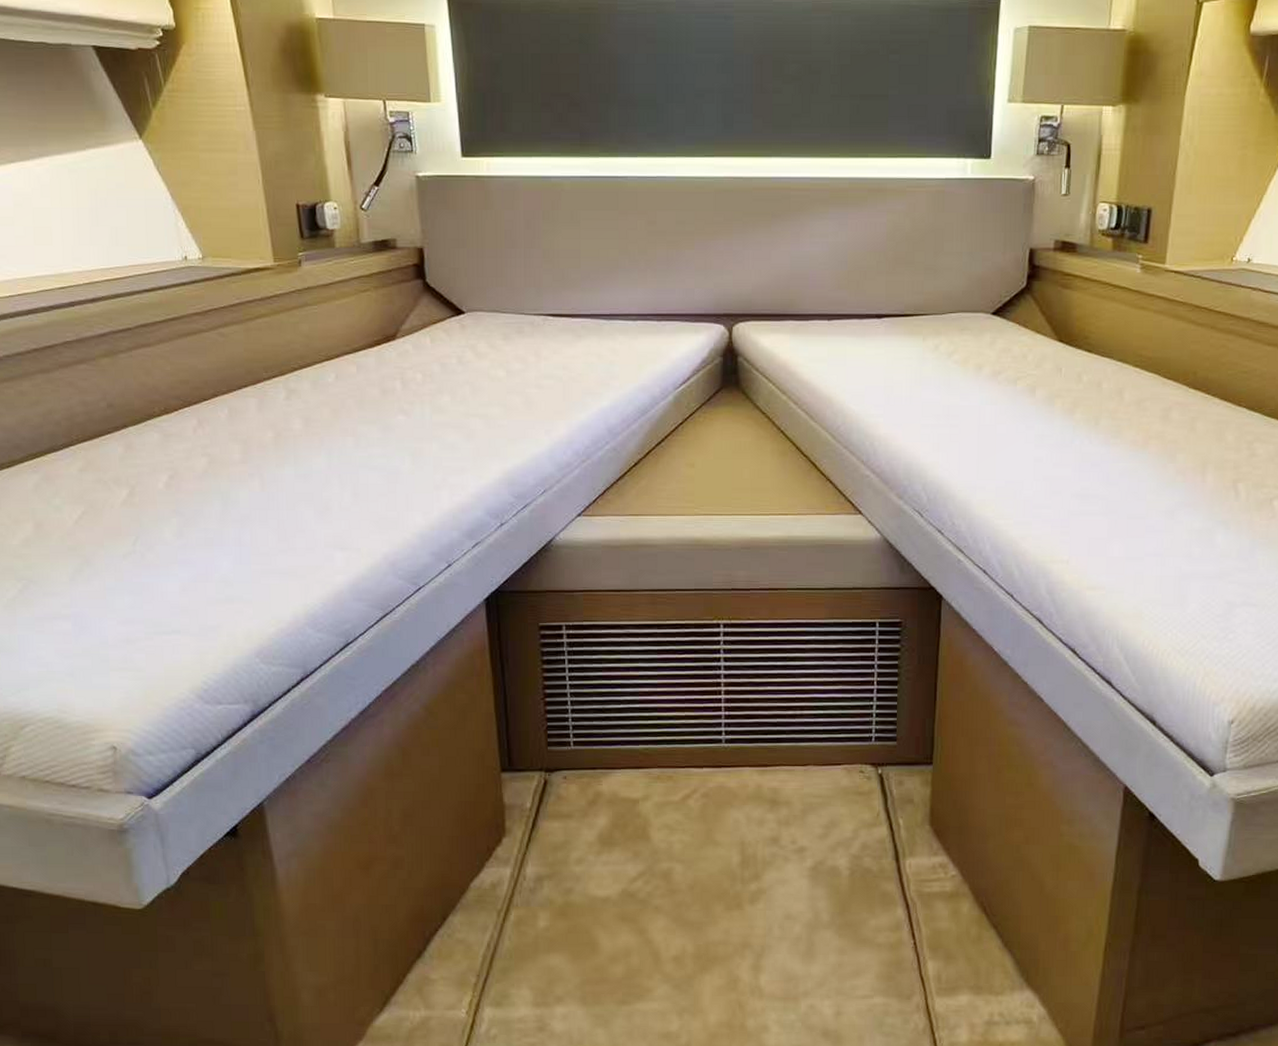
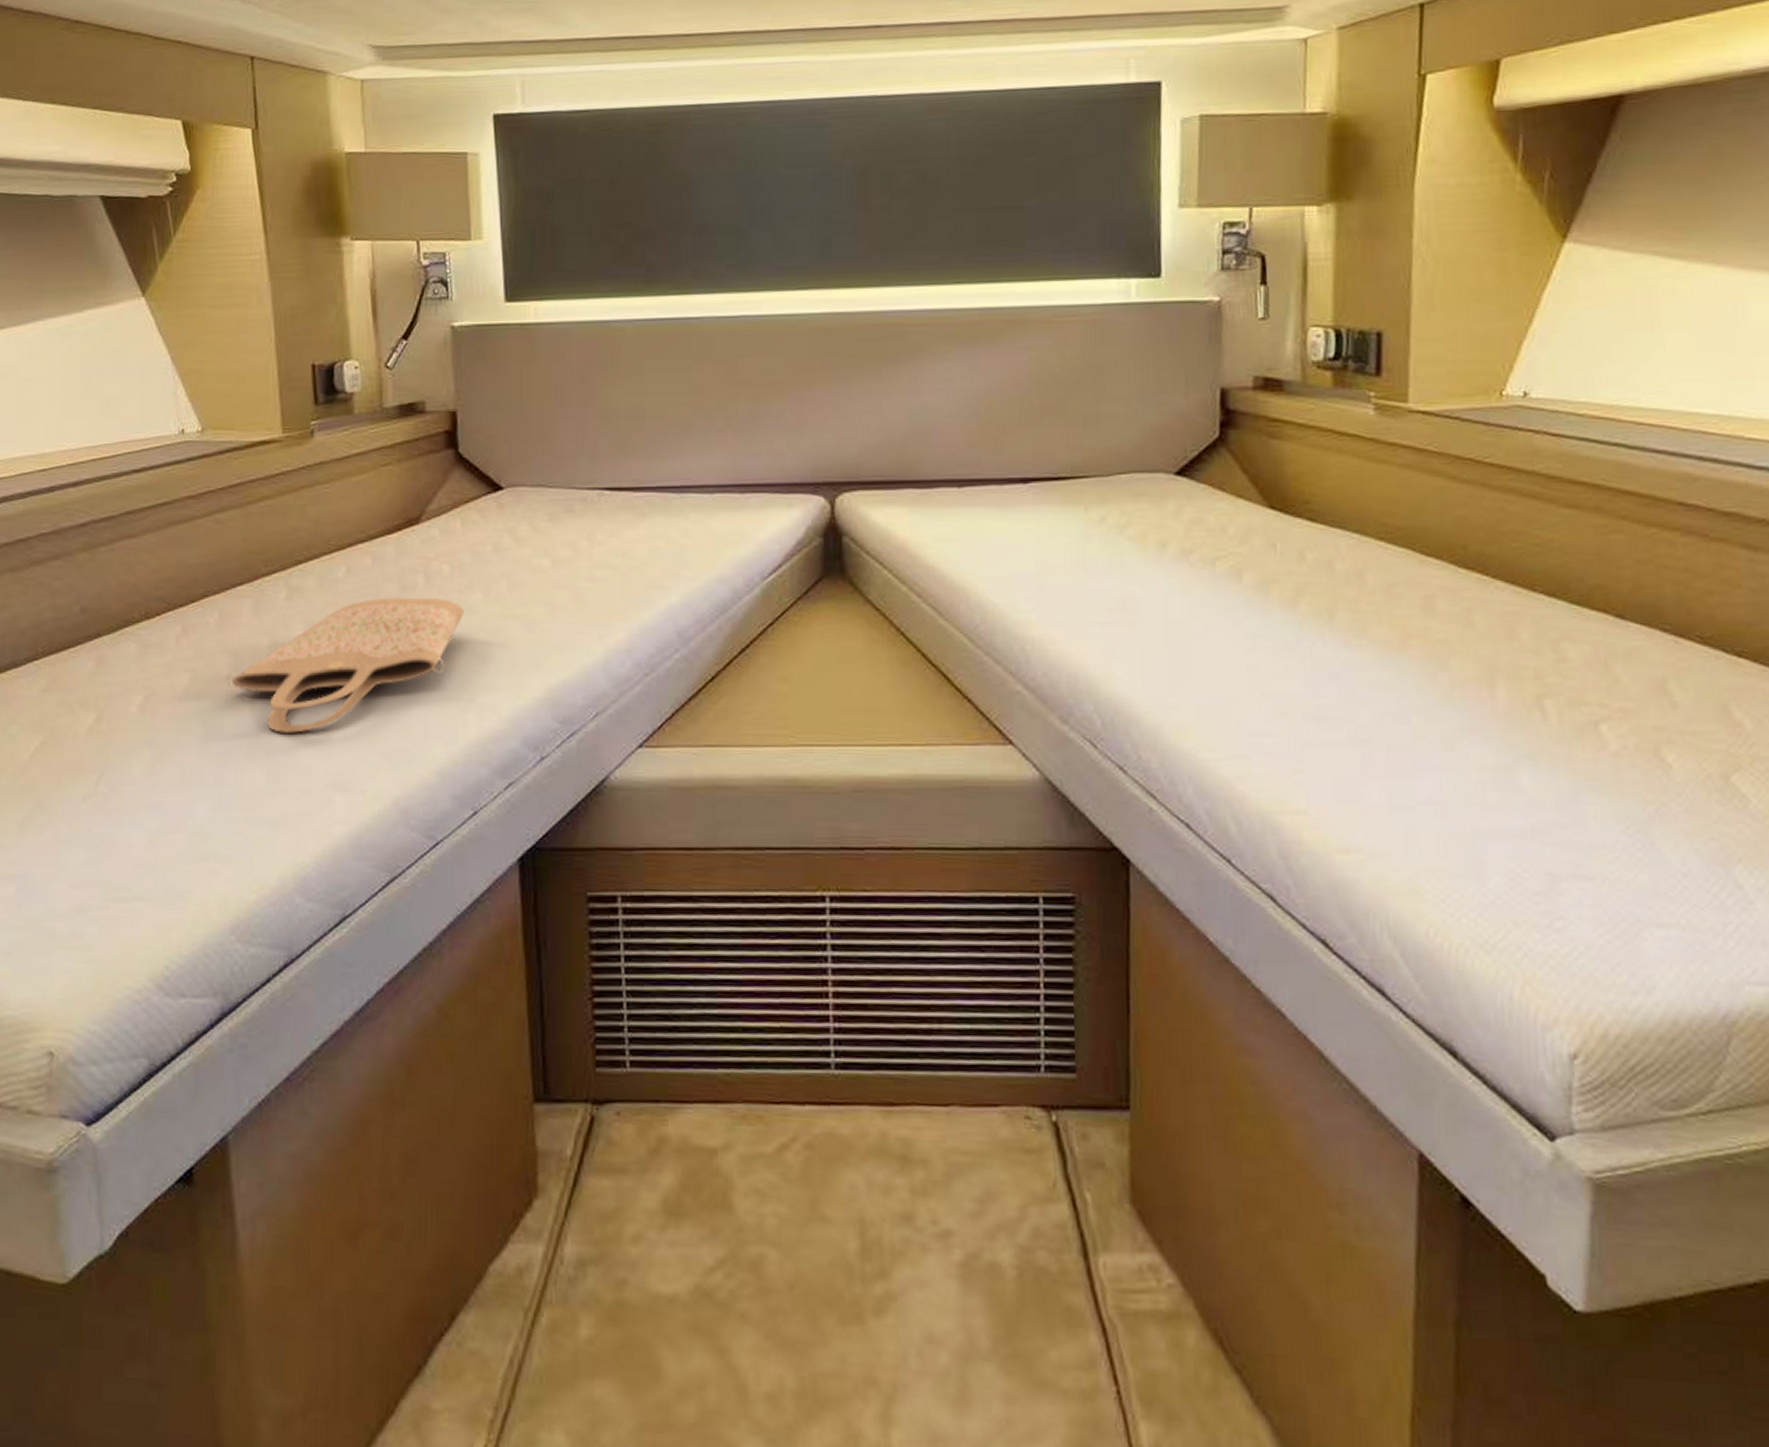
shopping bag: none [238,399,436,506] -> present [226,597,464,734]

